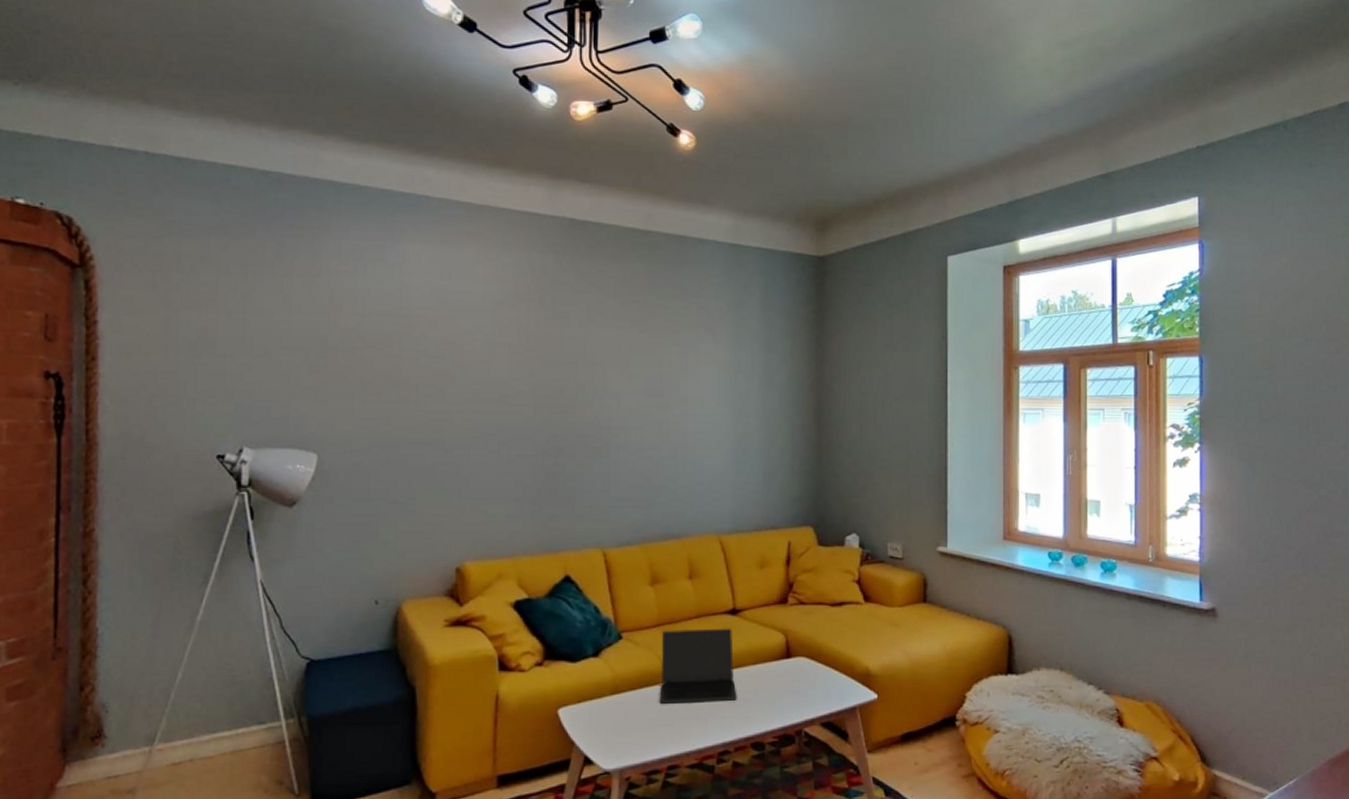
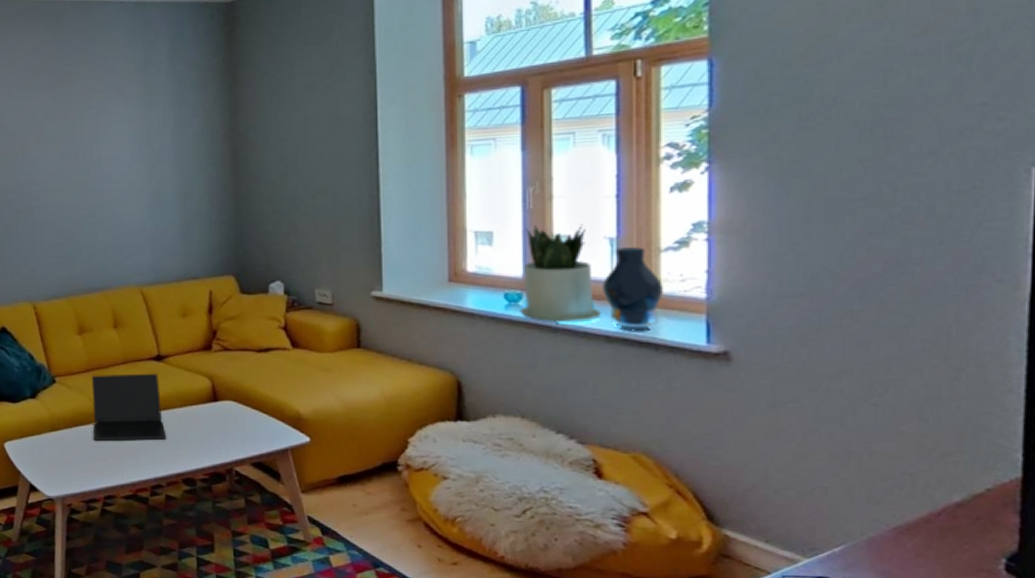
planter: none [1060,491,1123,581] -> present [519,224,601,324]
vase: none [1124,514,1168,590] -> present [603,247,663,332]

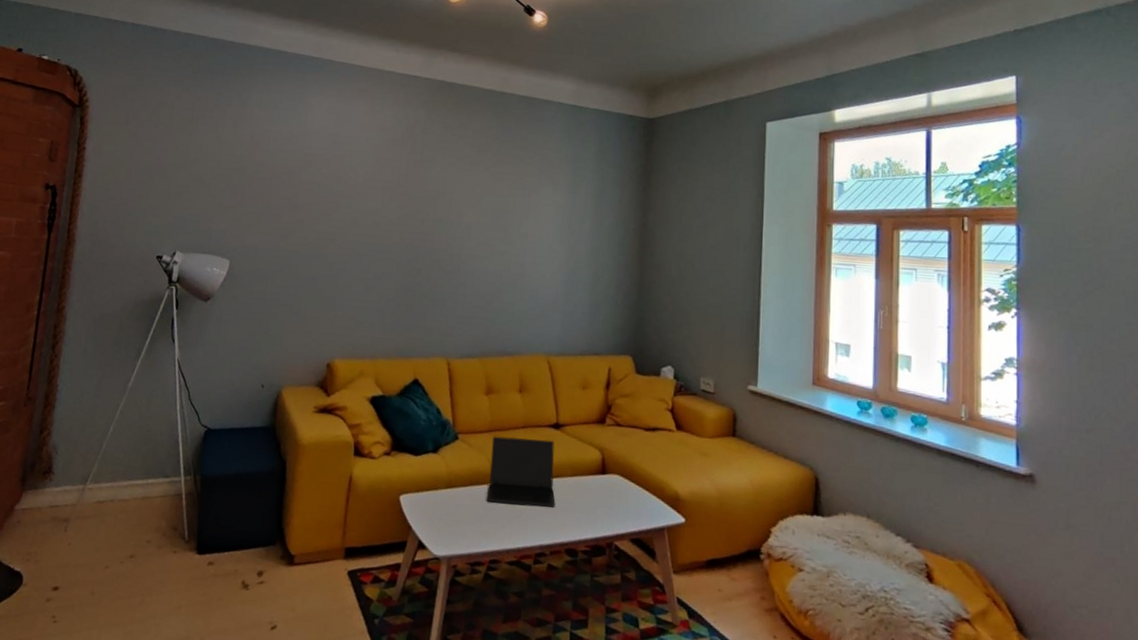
planter: present [519,224,601,324] -> none [869,344,934,435]
vase: present [603,247,663,332] -> none [936,372,983,449]

